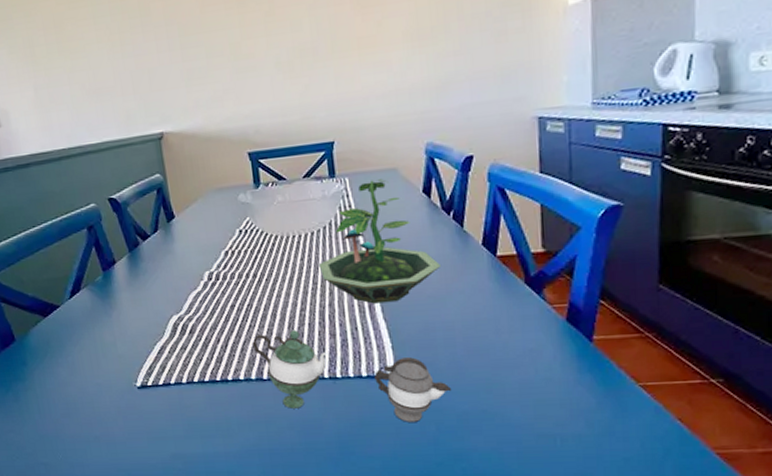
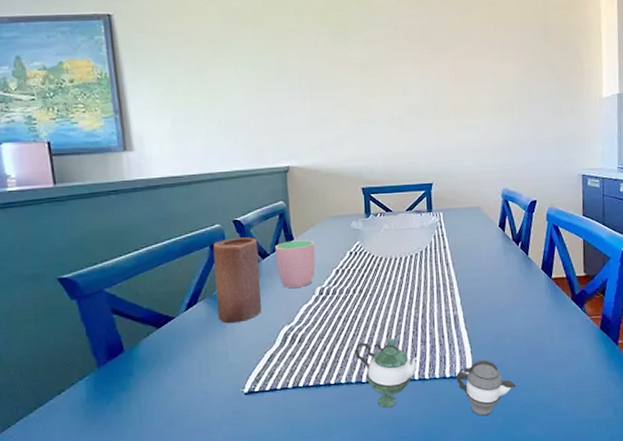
candle: none [90,216,147,312] -> present [213,237,262,323]
cup: none [155,217,202,273] -> present [275,240,316,288]
terrarium: present [318,179,442,304] -> none [415,215,511,316]

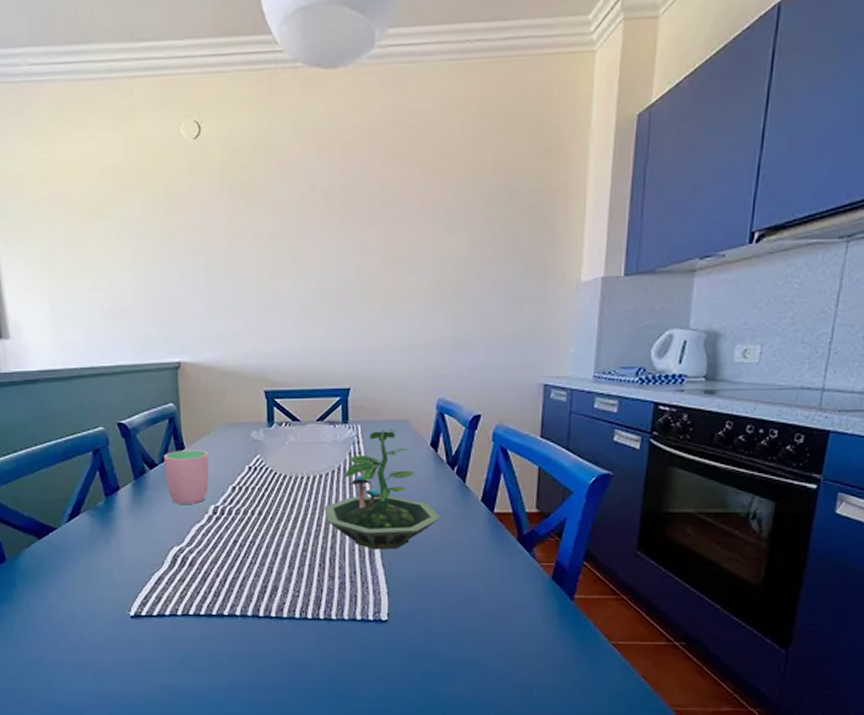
candle: present [213,237,262,323] -> none [96,443,149,538]
teapot: present [354,338,517,416] -> none [251,569,441,668]
terrarium: none [415,215,511,316] -> present [324,429,442,550]

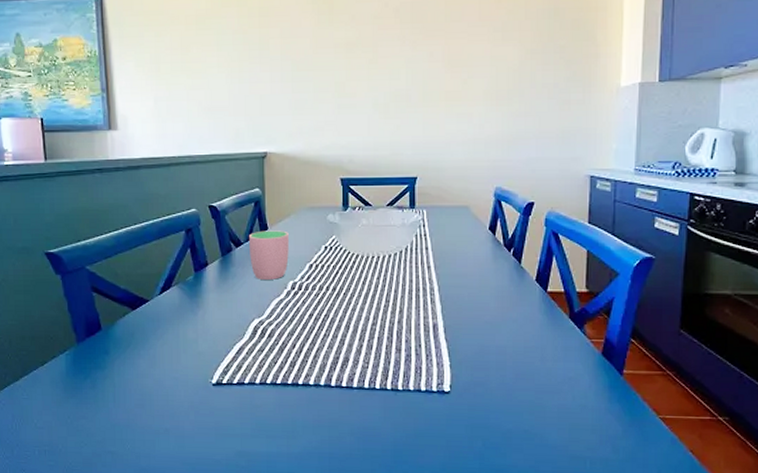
terrarium: present [324,429,442,550] -> none [392,214,500,325]

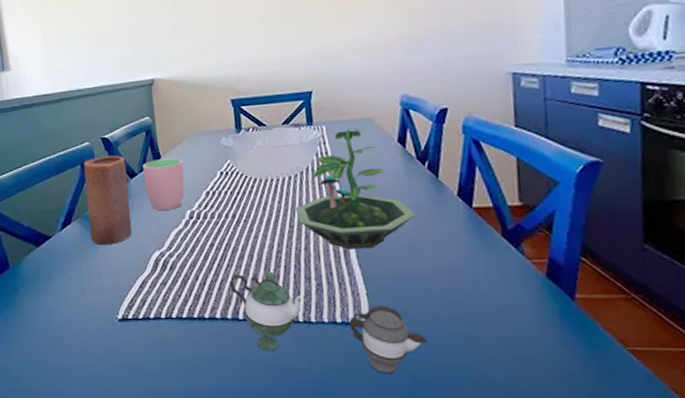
candle: none [189,224,233,310] -> present [84,155,132,245]
teapot: none [324,342,500,438] -> present [229,271,428,374]
terrarium: none [392,214,500,325] -> present [295,128,417,250]

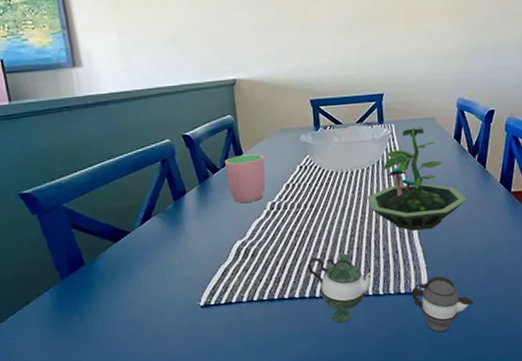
candle: present [84,155,132,245] -> none [164,152,214,237]

